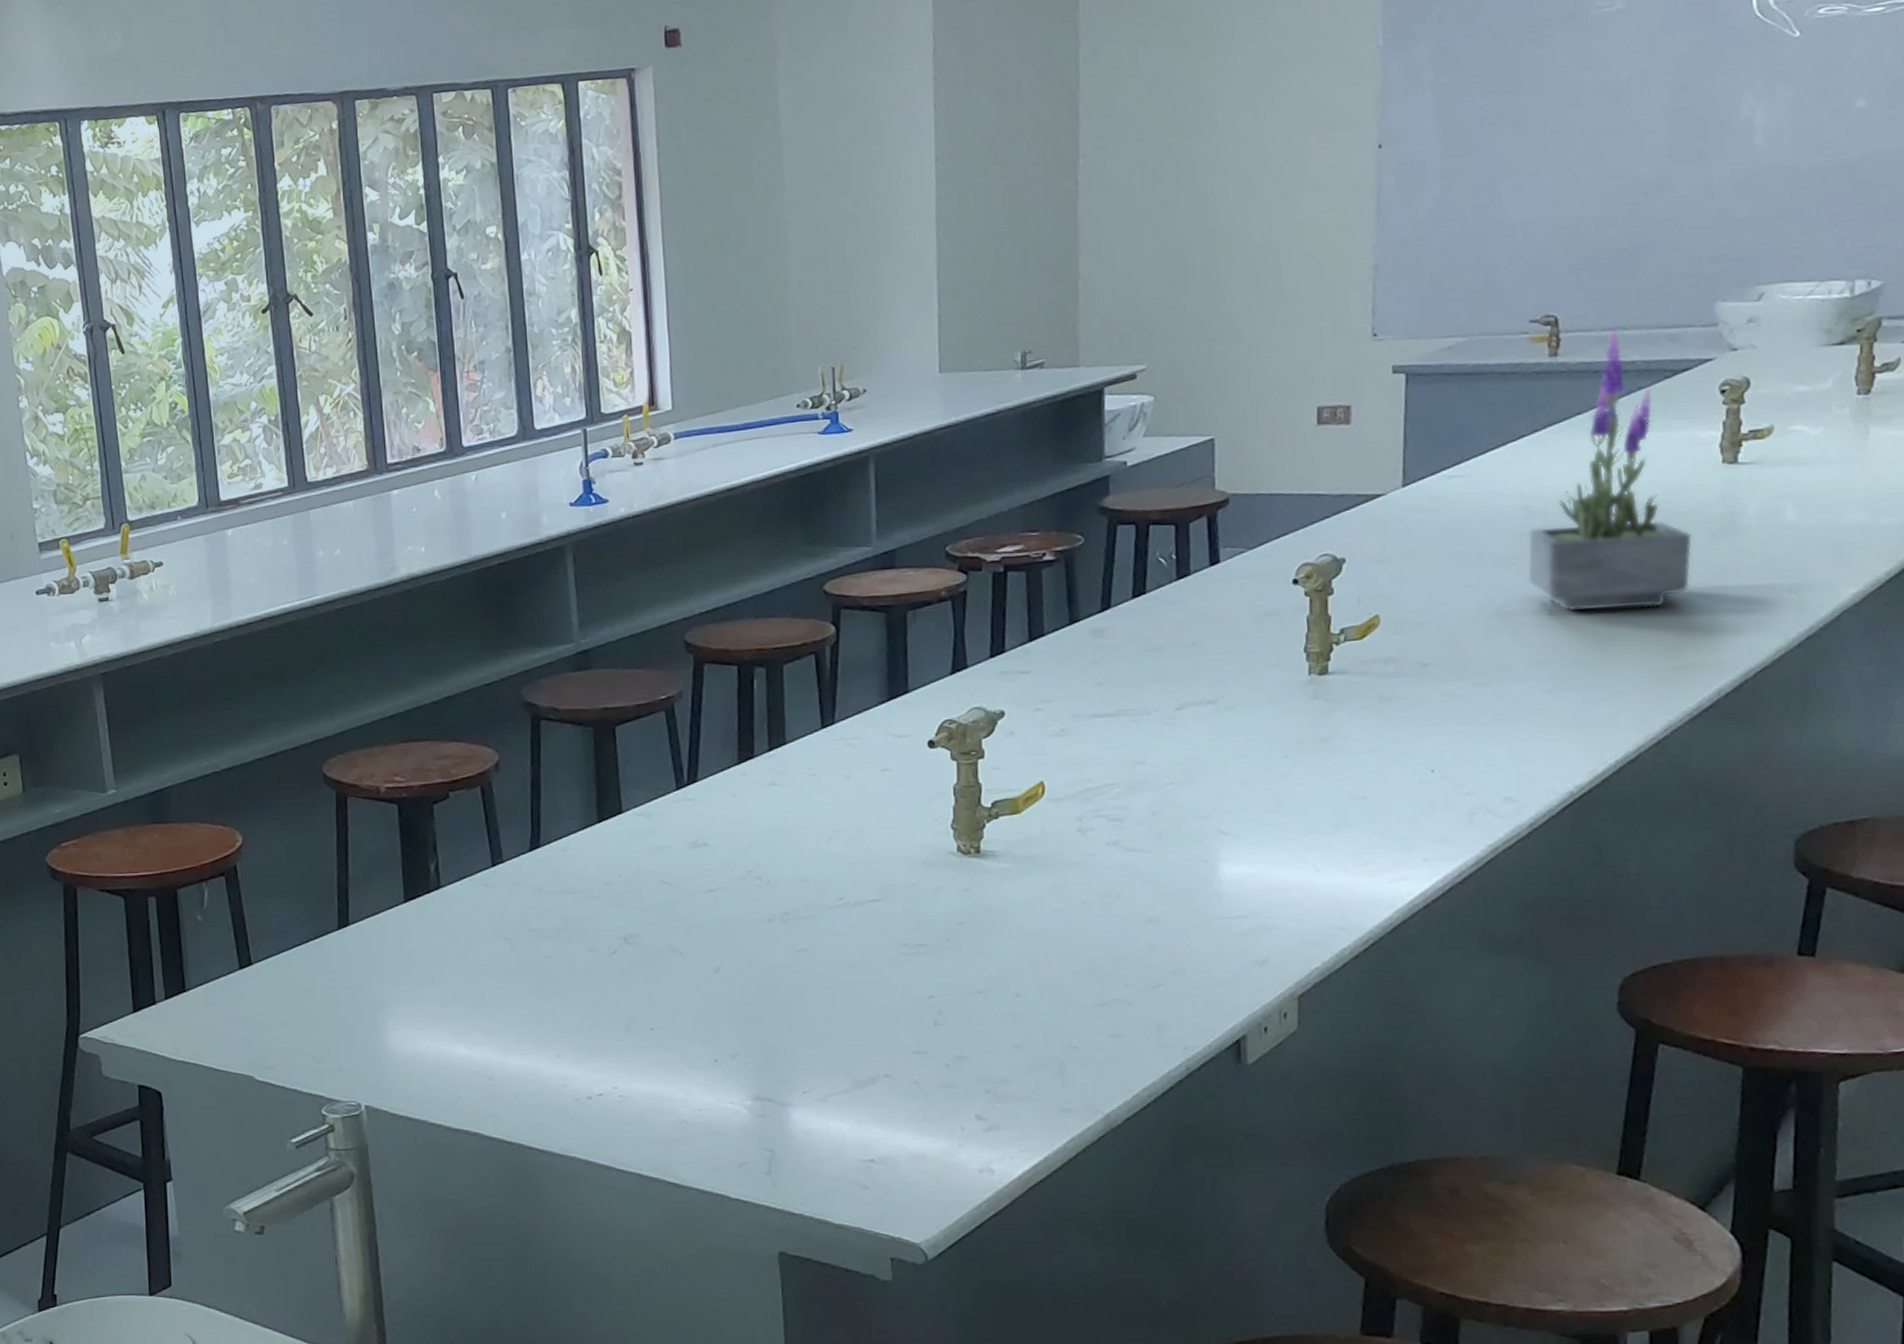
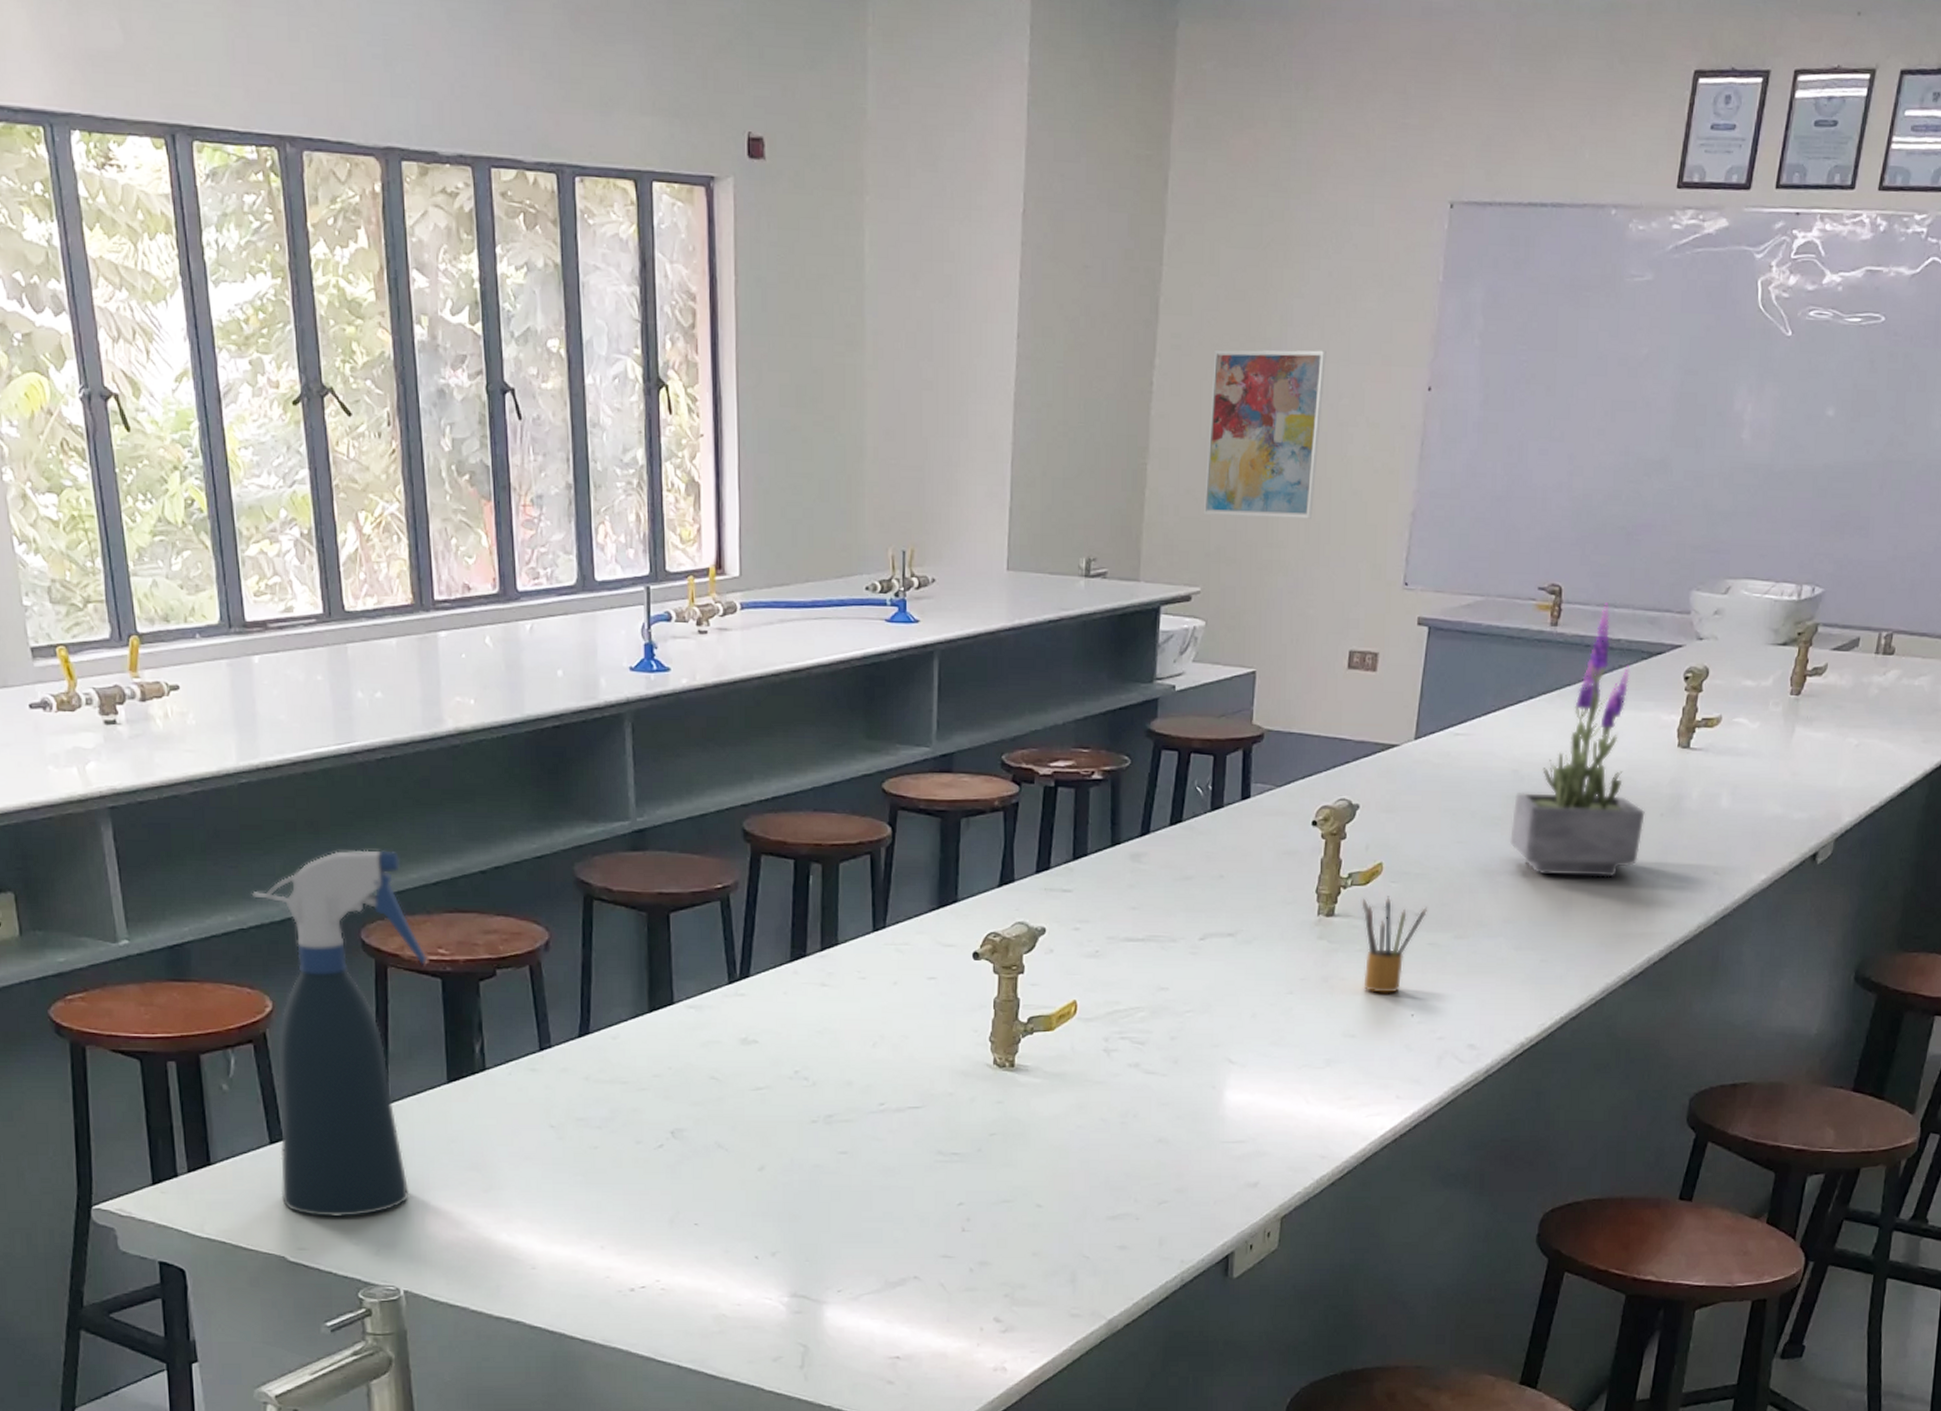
spray bottle: none [225,690,384,1037] -> present [252,850,427,1217]
wall art: none [1140,127,1263,296] -> present [1203,349,1327,519]
pencil box: none [1359,648,1439,750] -> present [1361,896,1428,993]

